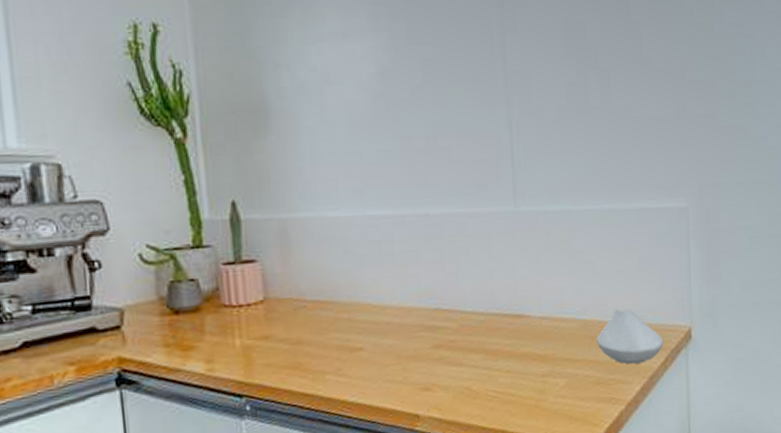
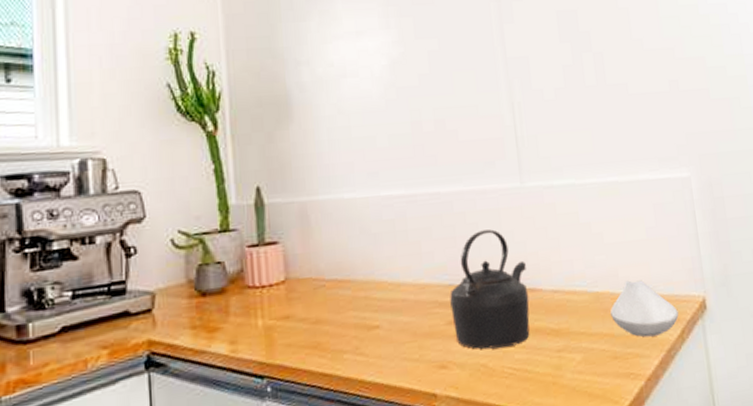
kettle: none [436,254,517,373] -> present [449,229,530,350]

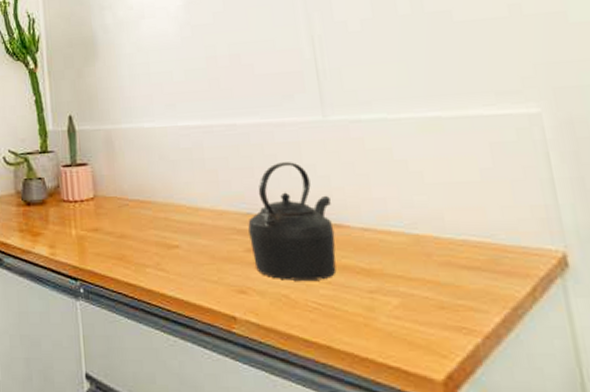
spoon rest: present [610,280,679,338] -> none [434,225,528,290]

